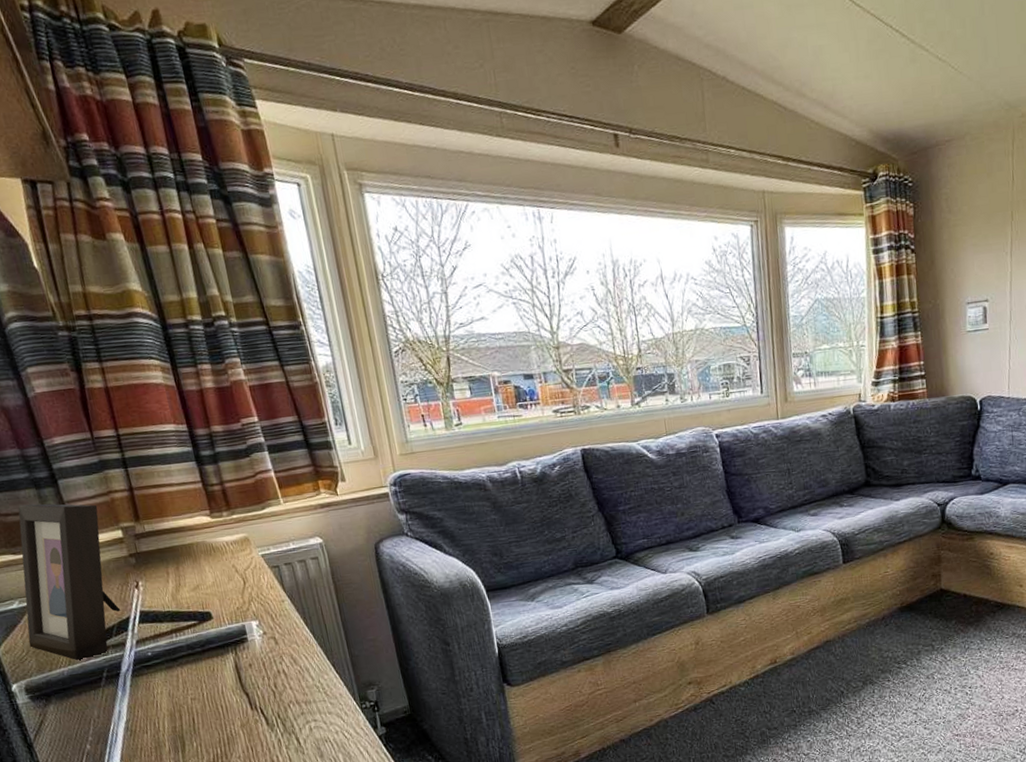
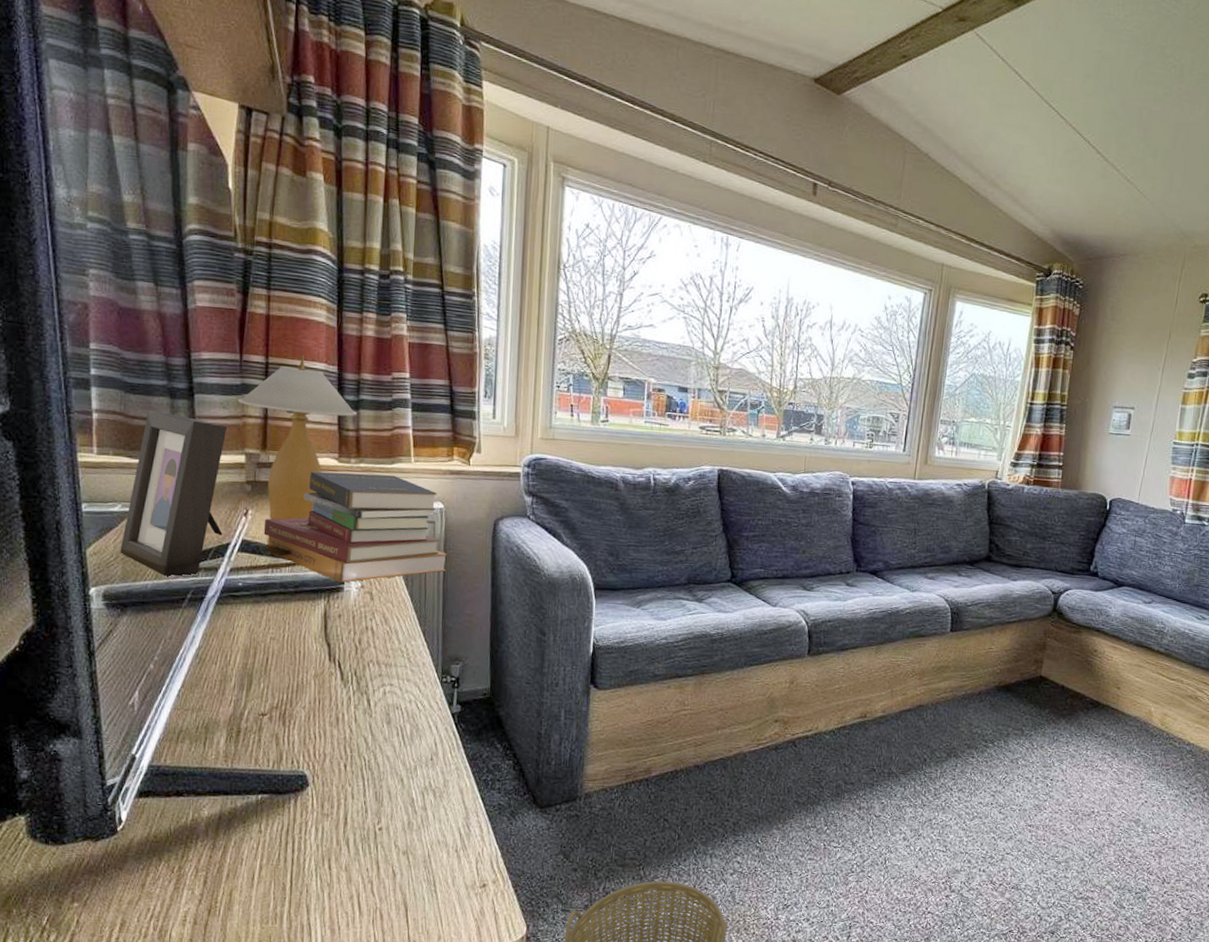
table lamp: none [100,419,217,587] -> present [237,354,357,520]
books: none [156,520,340,634] -> present [263,471,448,583]

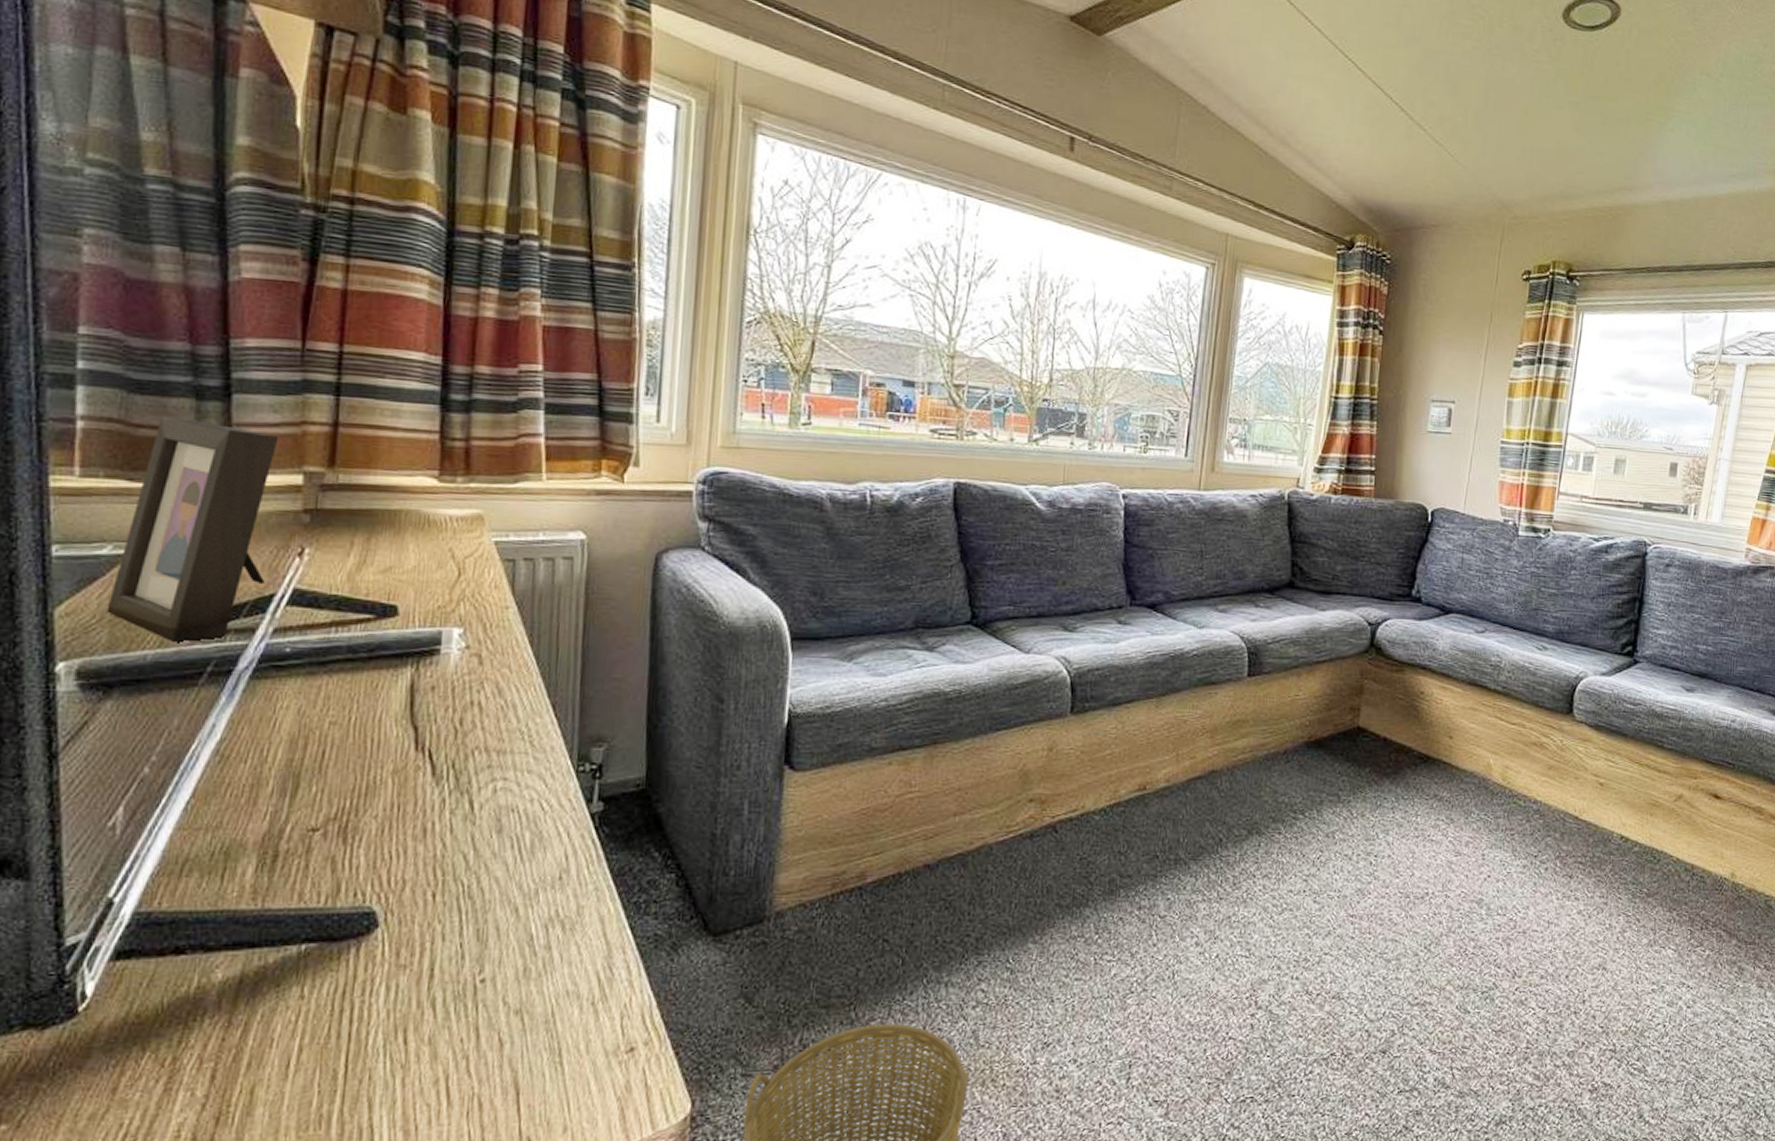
table lamp: present [237,354,357,520] -> none [295,341,467,561]
books: present [263,471,448,583] -> none [325,494,591,642]

